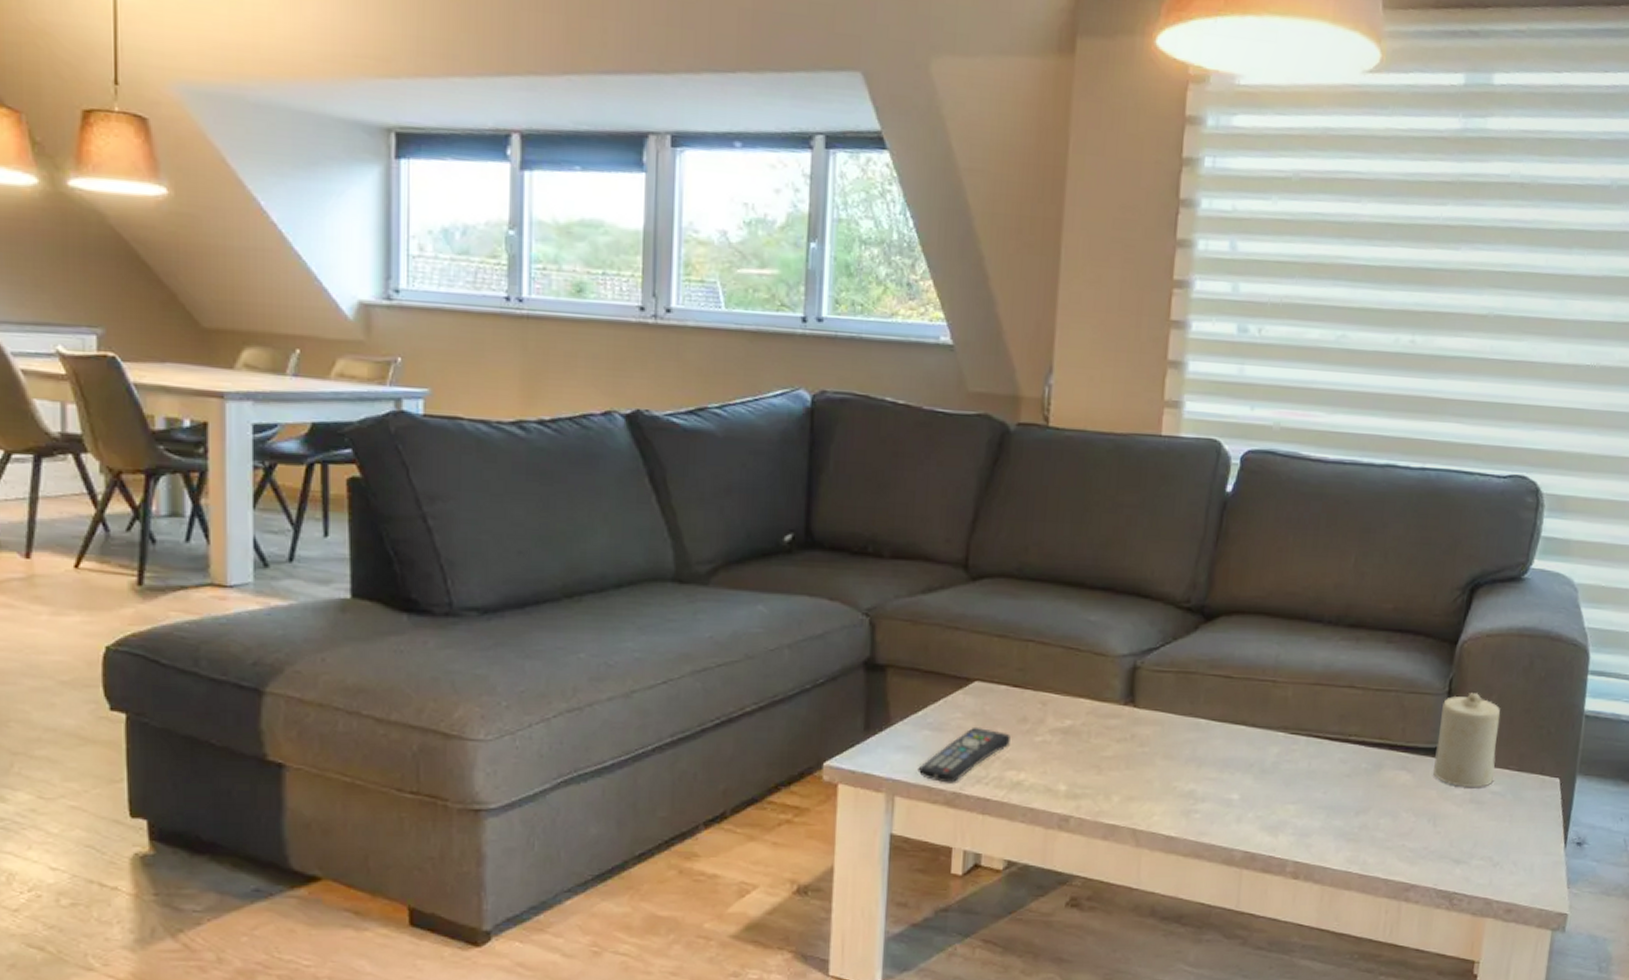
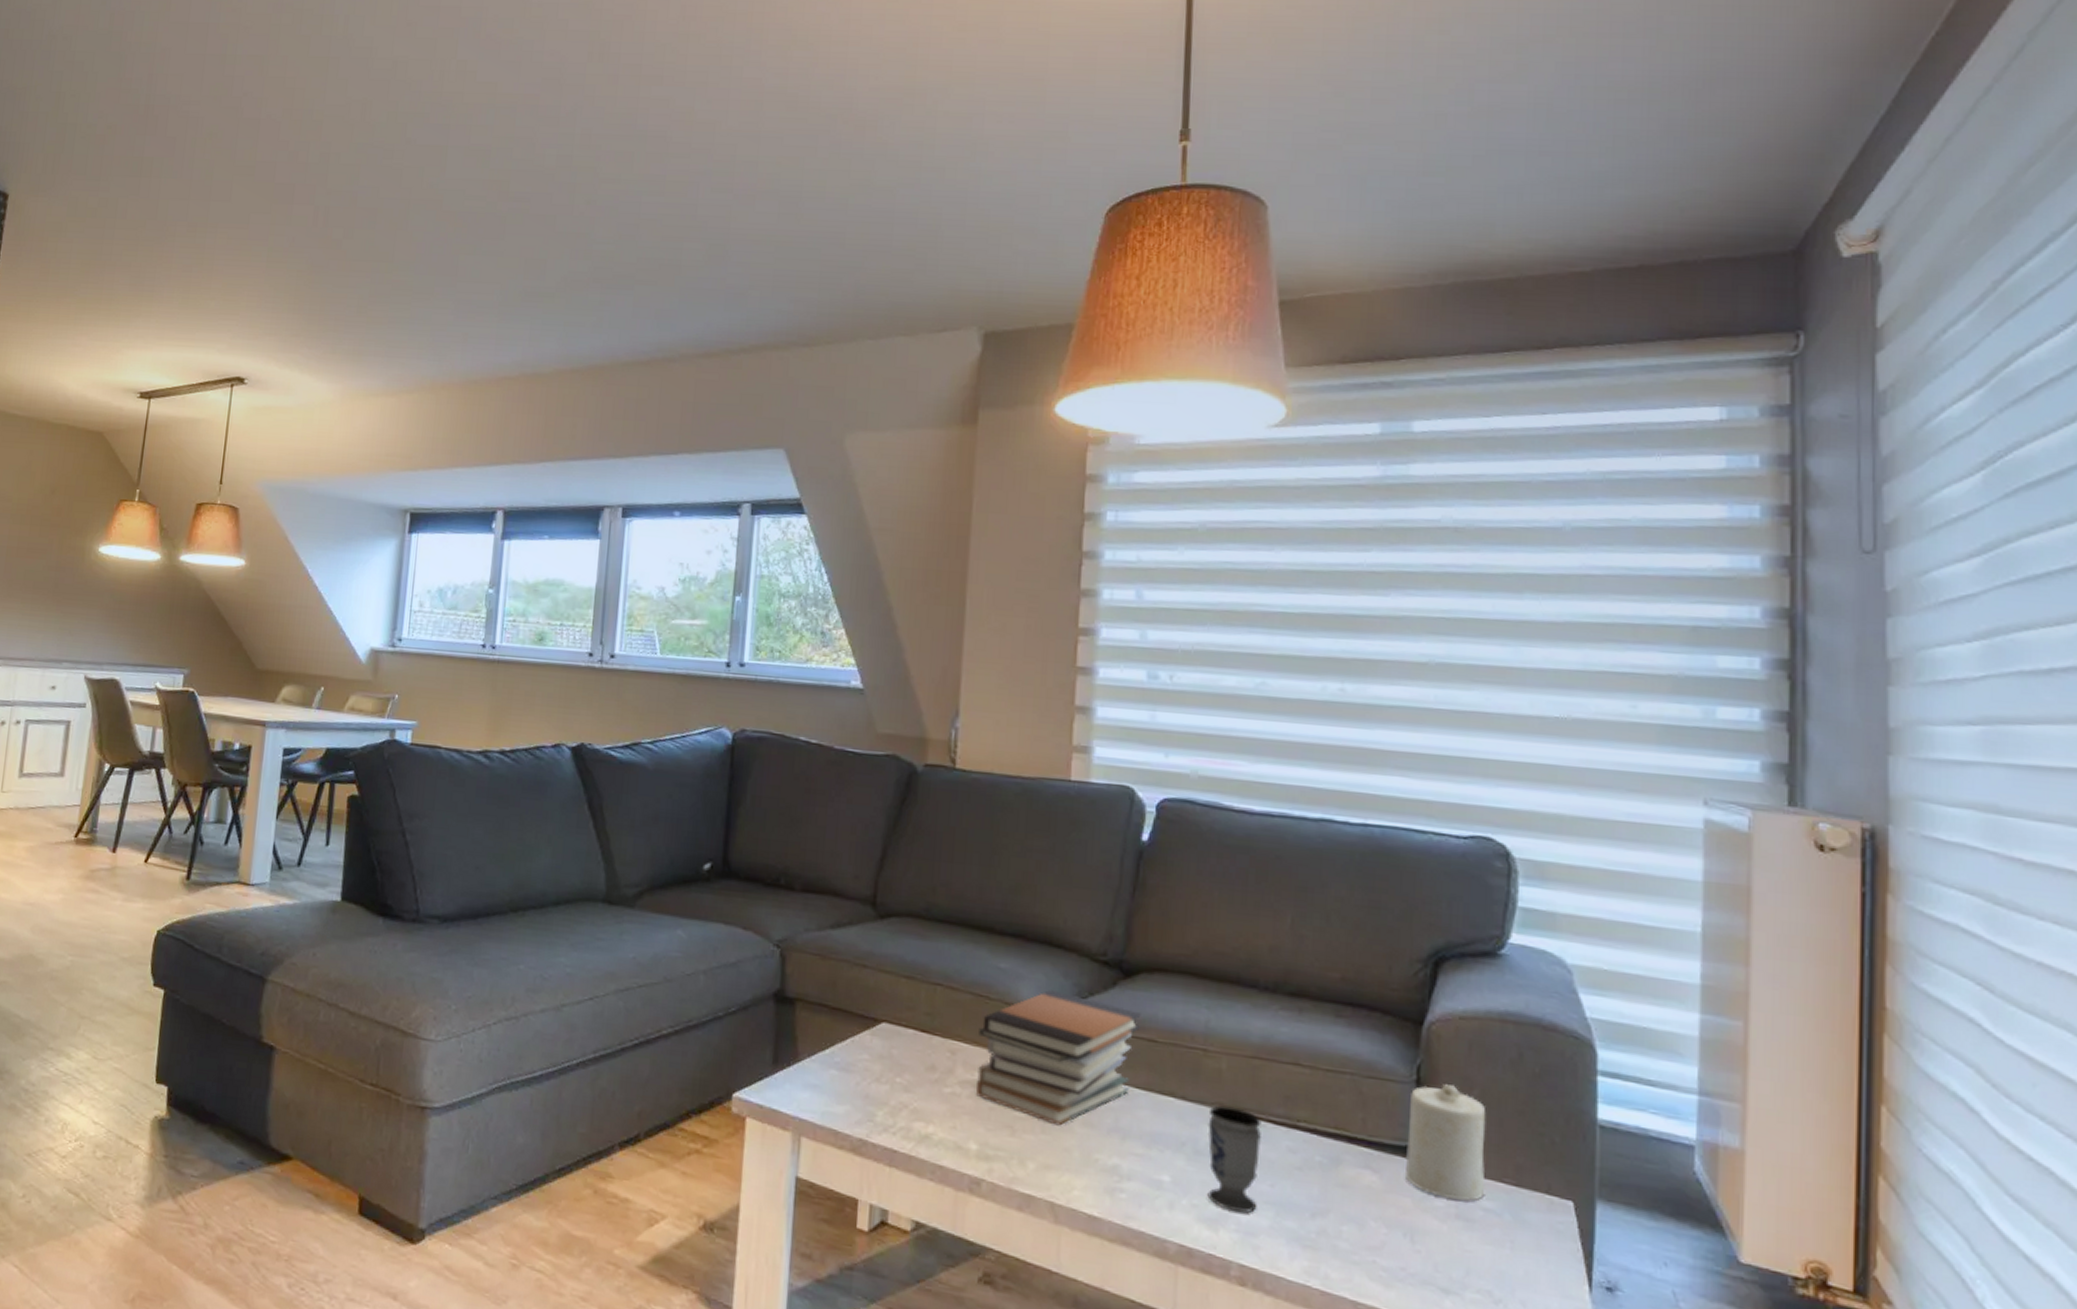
remote control: present [917,726,1011,783] -> none [824,1070,918,1129]
book stack: none [1066,638,1219,761] -> present [976,990,1141,1126]
cup: none [1270,728,1319,819] -> present [1207,1105,1262,1213]

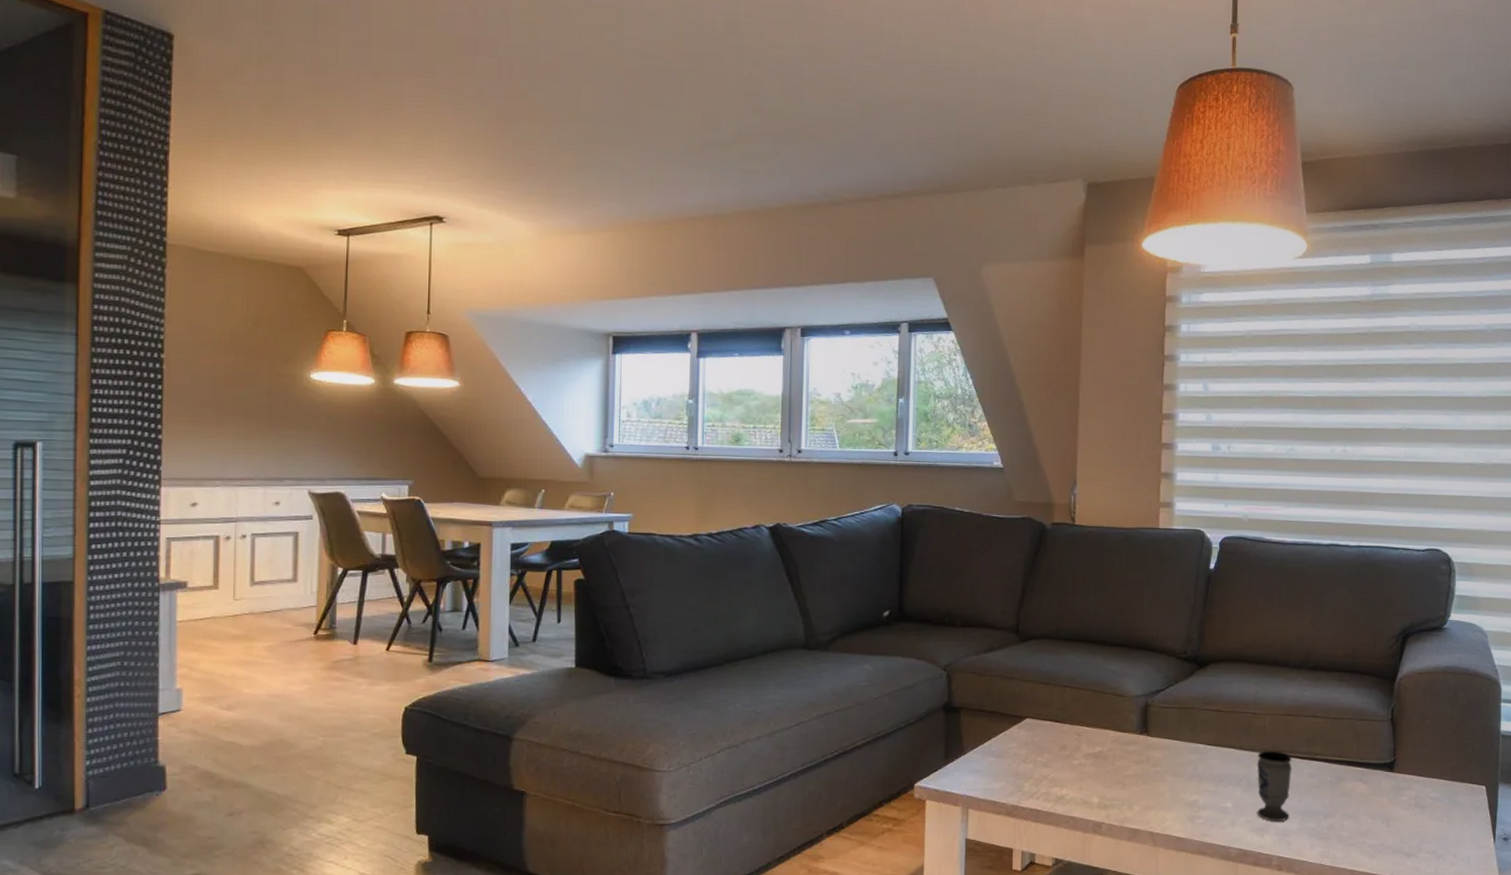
book stack: present [976,990,1141,1126] -> none [1097,682,1211,778]
candle: present [1406,1084,1486,1201] -> none [1384,719,1434,794]

